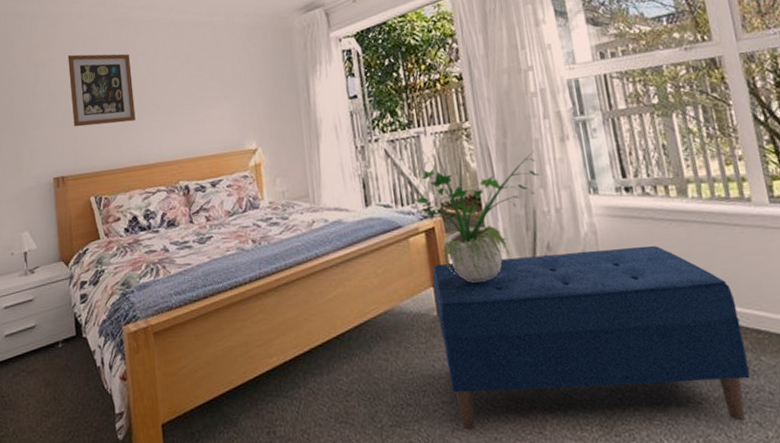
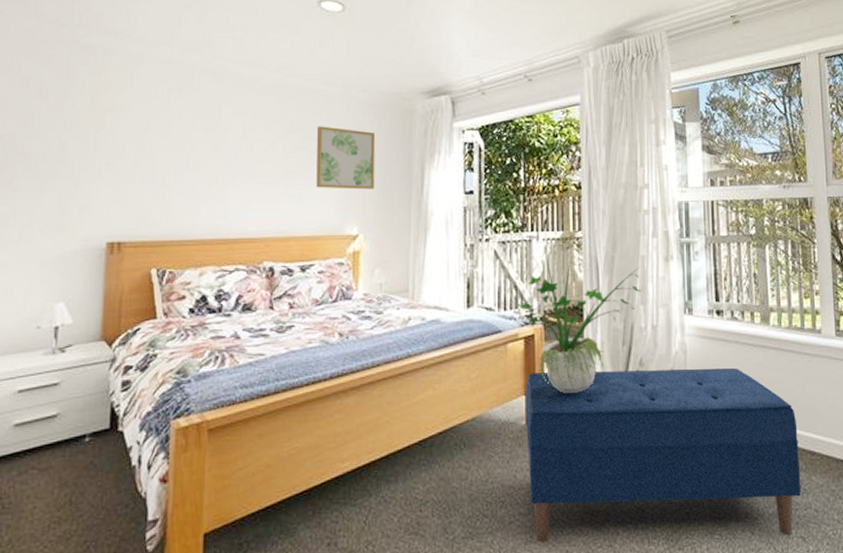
wall art: present [67,54,136,127] -> none [142,104,224,188]
wall art: none [208,52,266,111] -> present [316,126,376,189]

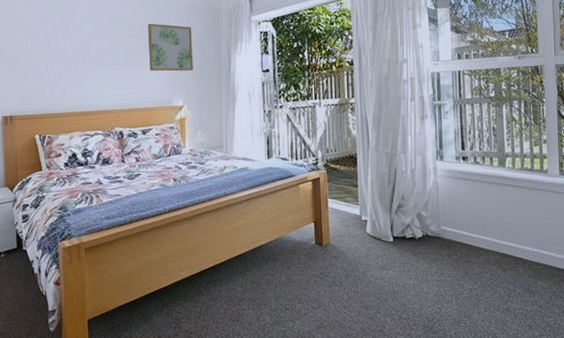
potted plant: present [514,250,643,394] -> none [303,113,404,221]
bench: present [525,367,801,542] -> none [314,200,529,328]

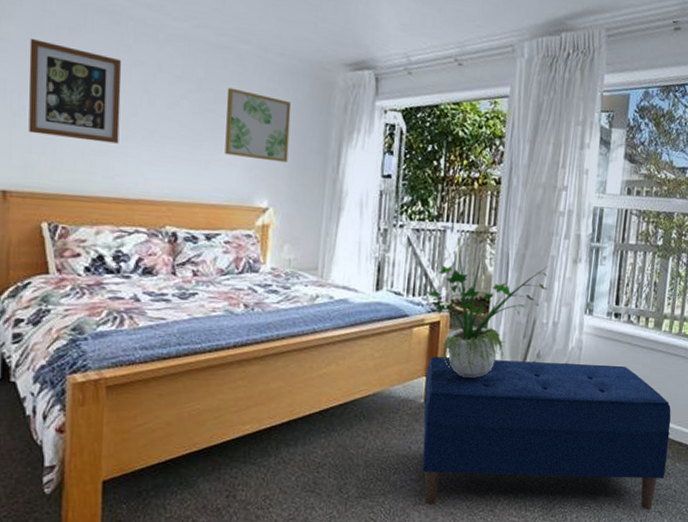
wall art: none [20,11,80,75] -> present [28,39,122,144]
potted plant: none [303,113,404,221] -> present [422,241,549,379]
bench: none [314,200,529,328] -> present [422,356,671,510]

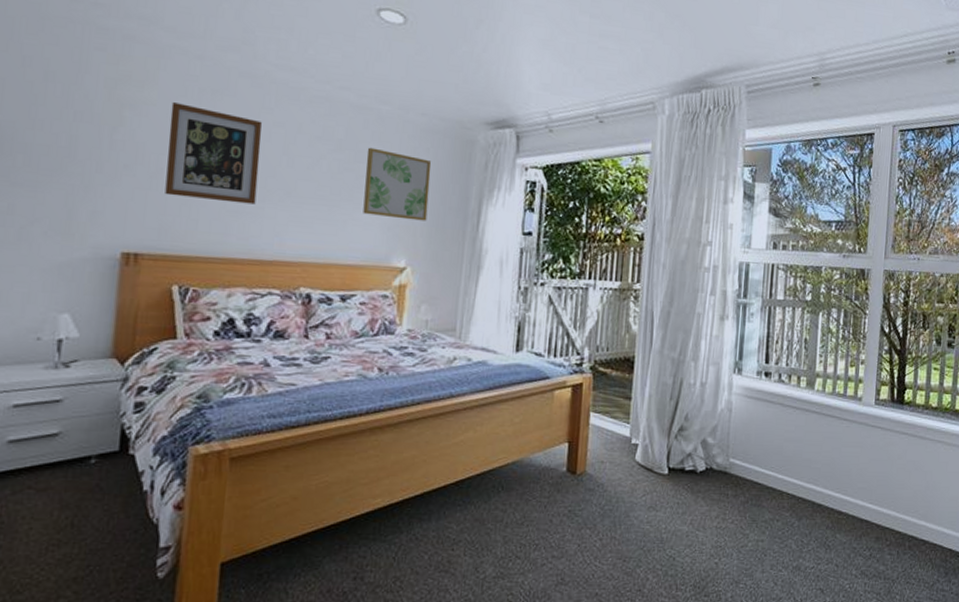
potted plant: present [422,241,549,379] -> none [564,299,695,444]
bench: present [422,356,671,510] -> none [564,421,829,587]

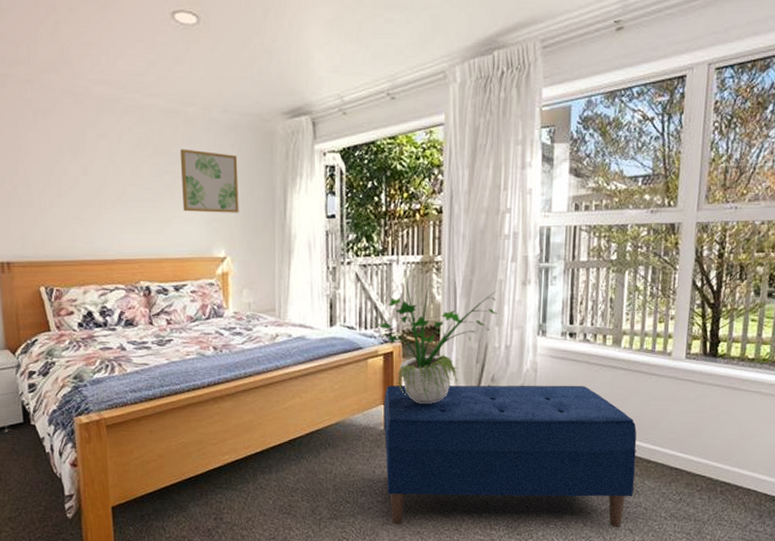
wall art: present [165,102,262,205] -> none [13,127,94,212]
potted plant: none [564,299,695,444] -> present [374,273,499,405]
bench: none [564,421,829,587] -> present [383,385,637,528]

